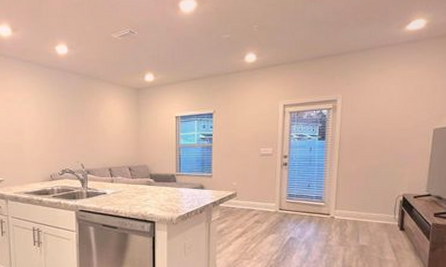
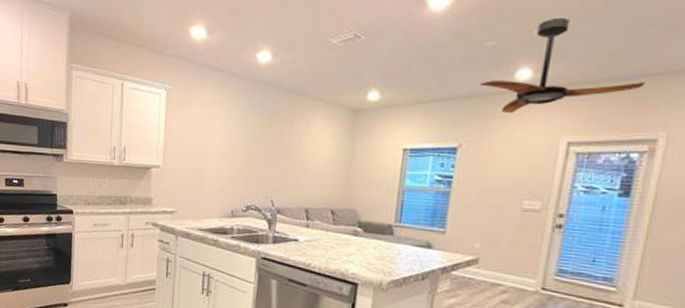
ceiling fan: none [222,18,325,87] -> present [479,18,645,114]

